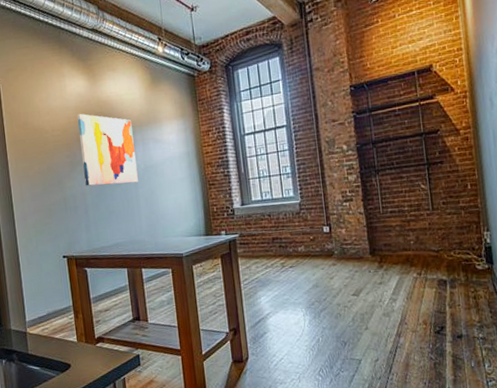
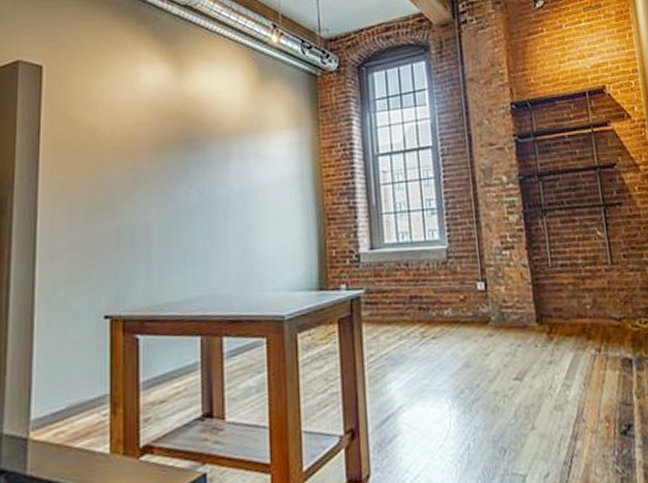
wall art: present [77,113,138,186] -> none [151,112,229,213]

